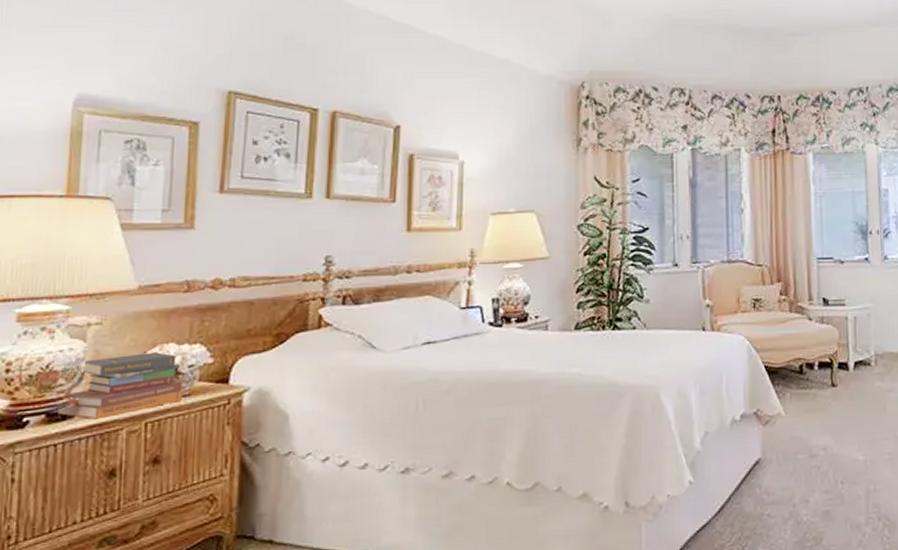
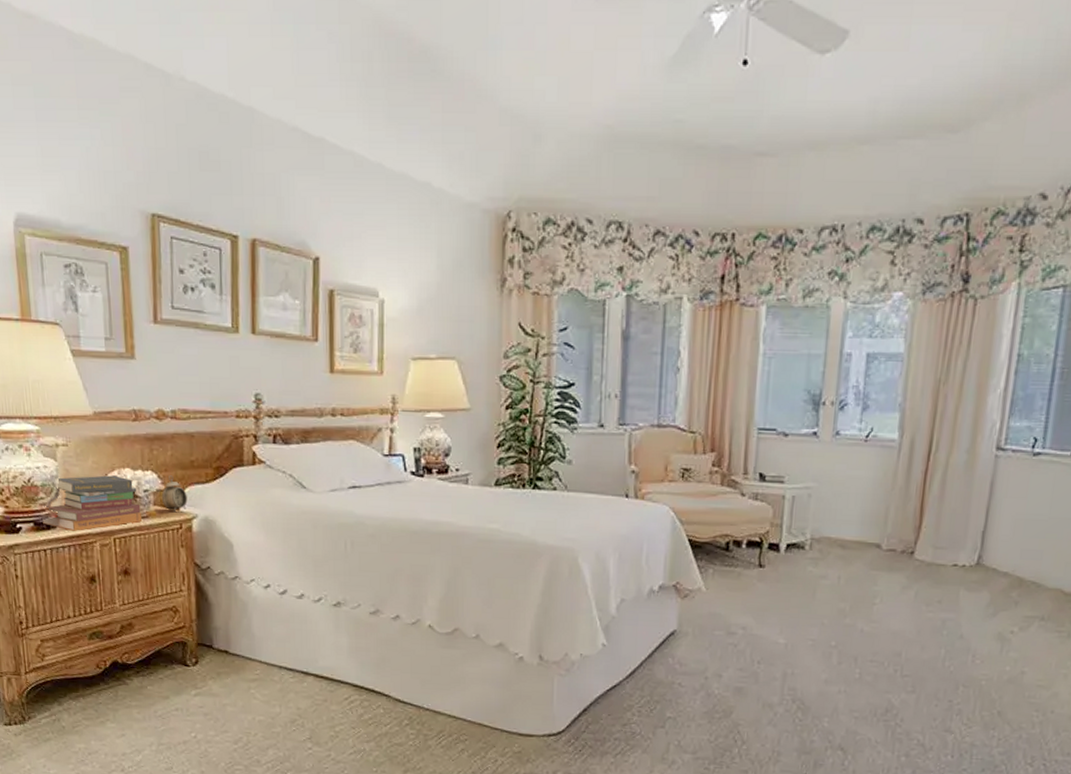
alarm clock: none [208,347,240,387] -> present [161,475,188,513]

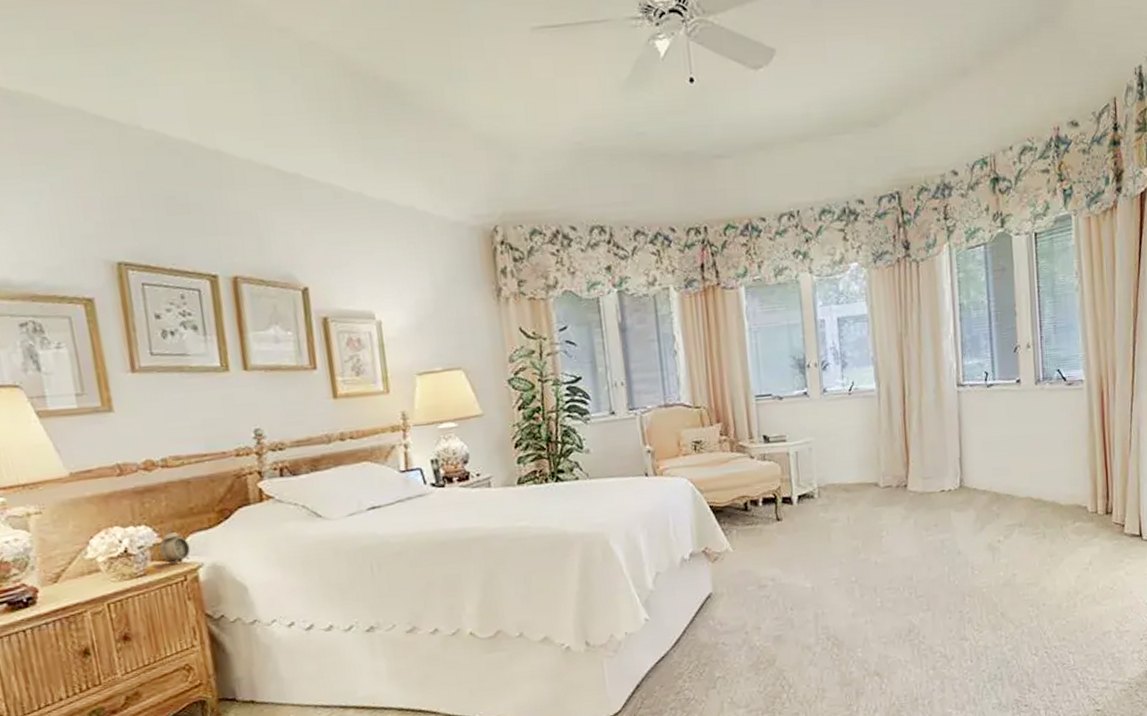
books: present [42,475,142,531] -> none [17,536,139,605]

